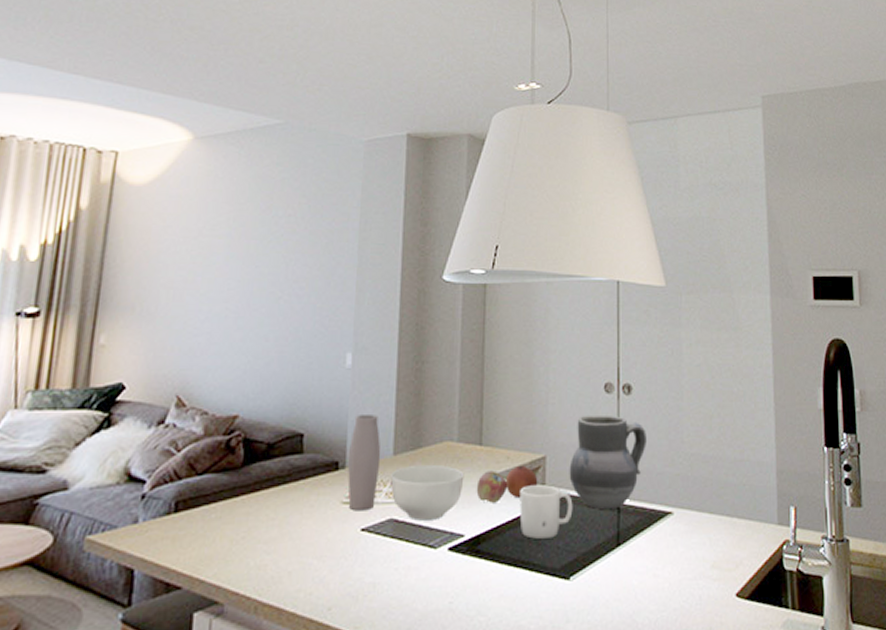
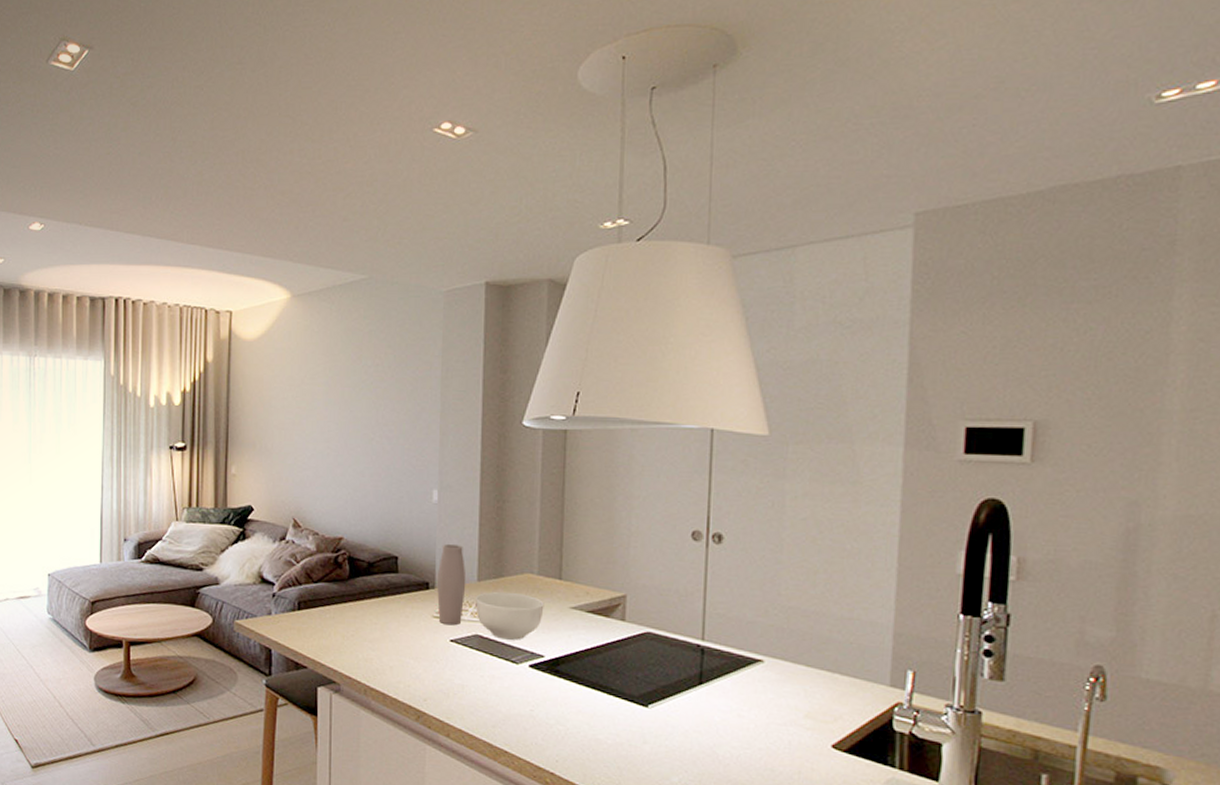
fruit: present [476,470,508,503] -> none [556,603,587,632]
fruit: present [505,465,538,499] -> none [584,600,618,631]
mug: present [519,485,573,539] -> none [598,619,654,669]
ceramic jug: present [569,414,646,510] -> none [650,560,737,650]

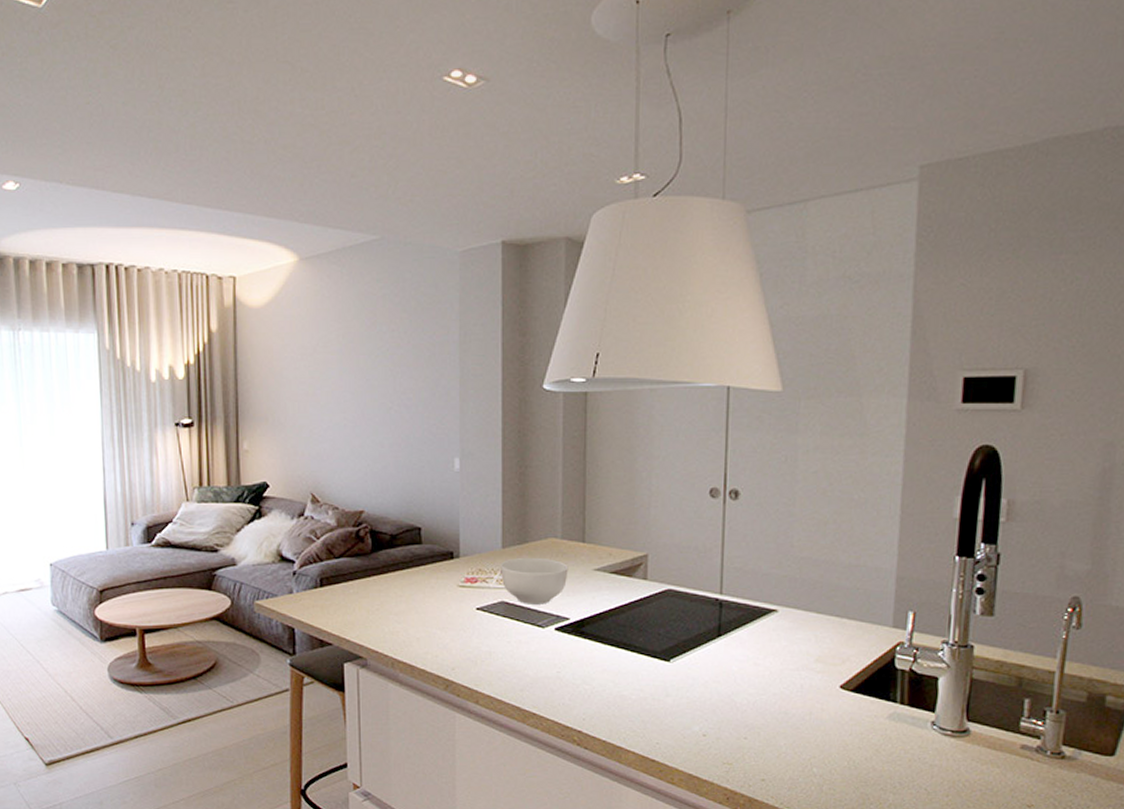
vase: present [437,544,466,626] -> none [462,513,491,594]

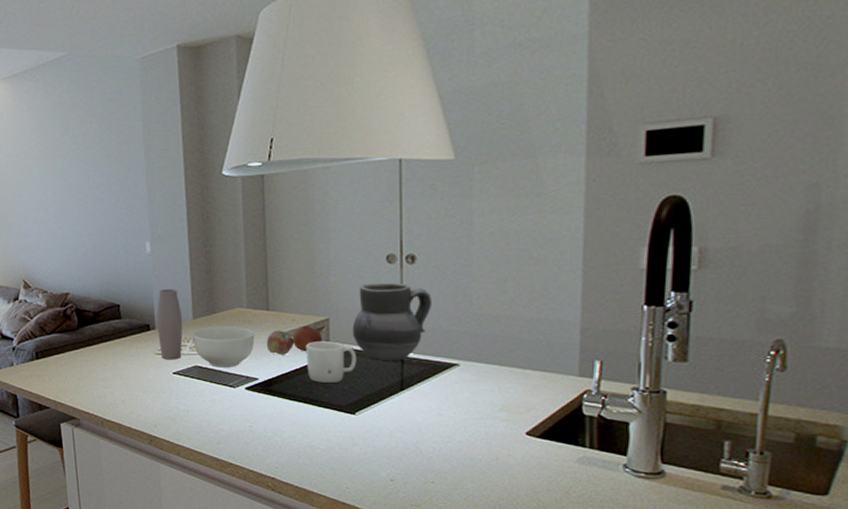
vase: none [462,513,491,594] -> present [156,289,183,360]
fruit: none [580,565,611,593] -> present [266,330,295,355]
fruit: none [608,561,640,590] -> present [292,325,323,352]
mug: none [621,579,674,626] -> present [306,341,357,383]
ceramic jug: none [671,518,753,604] -> present [352,282,431,361]

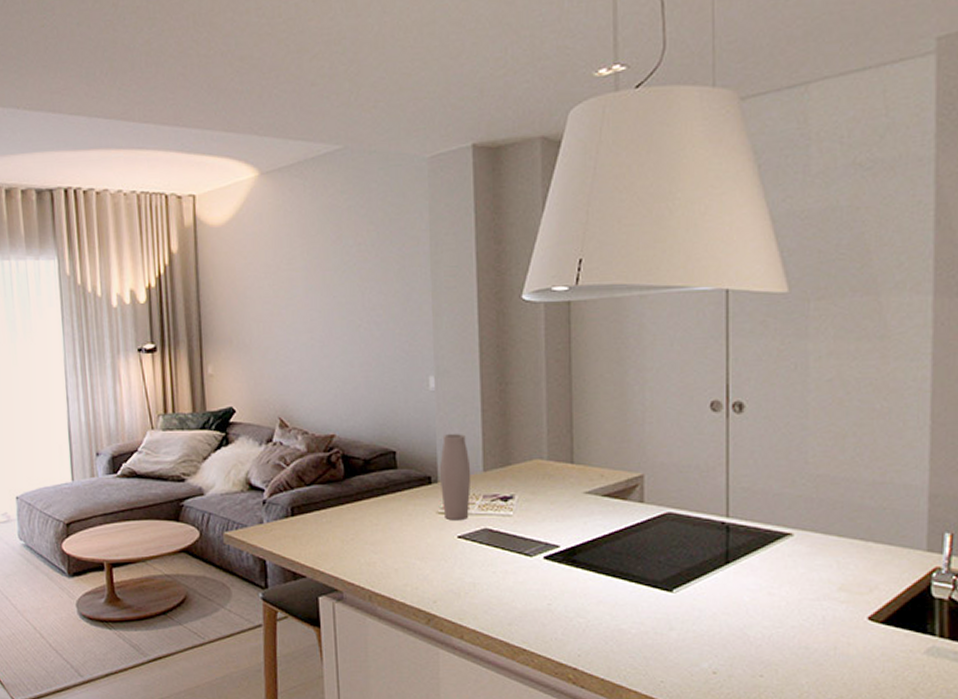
bowl: present [191,326,255,367] -> none [481,480,557,531]
fruit: present [266,330,295,355] -> none [569,487,603,518]
fruit: present [292,325,323,352] -> none [600,483,636,515]
mug: present [306,341,357,383] -> none [616,502,675,553]
ceramic jug: present [352,282,431,361] -> none [670,434,761,529]

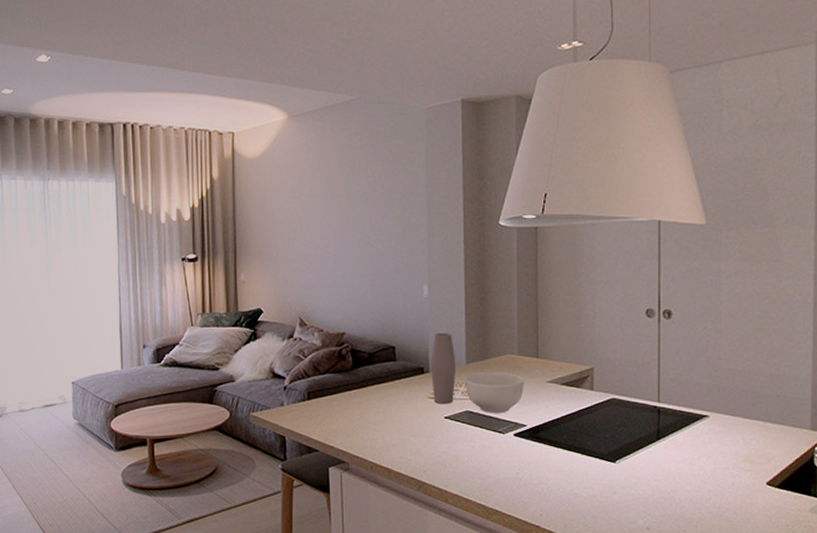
bowl: none [481,480,557,531] -> present [464,371,525,413]

